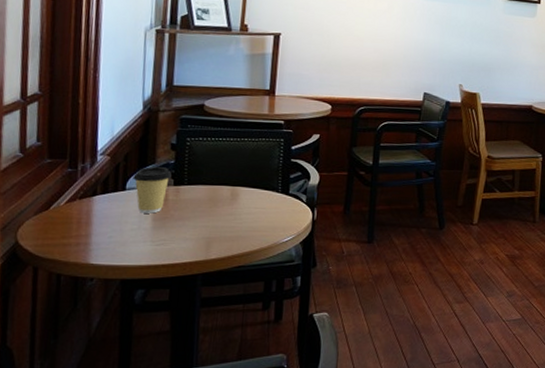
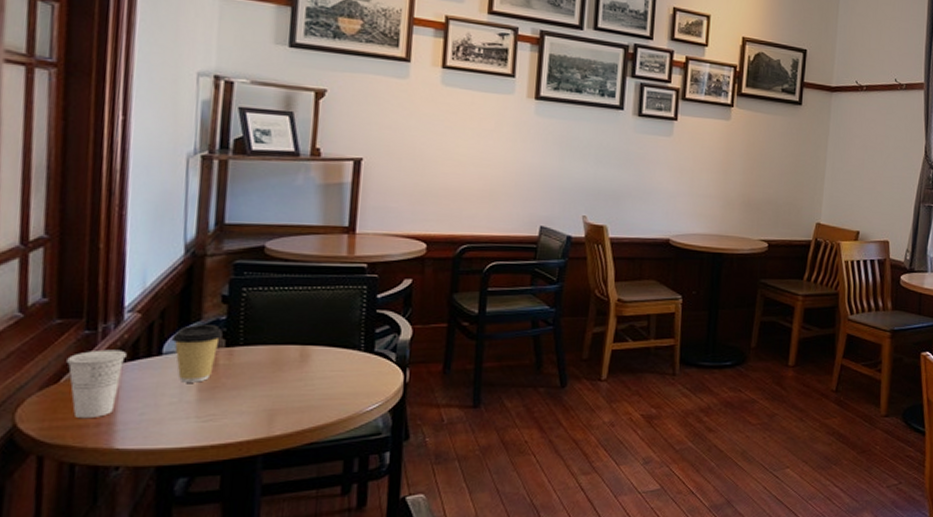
cup: none [55,184,99,239] -> present [66,349,126,419]

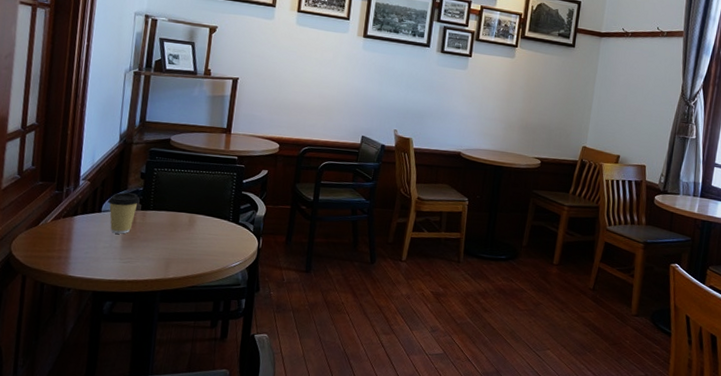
cup: present [66,349,126,419] -> none [43,205,80,253]

